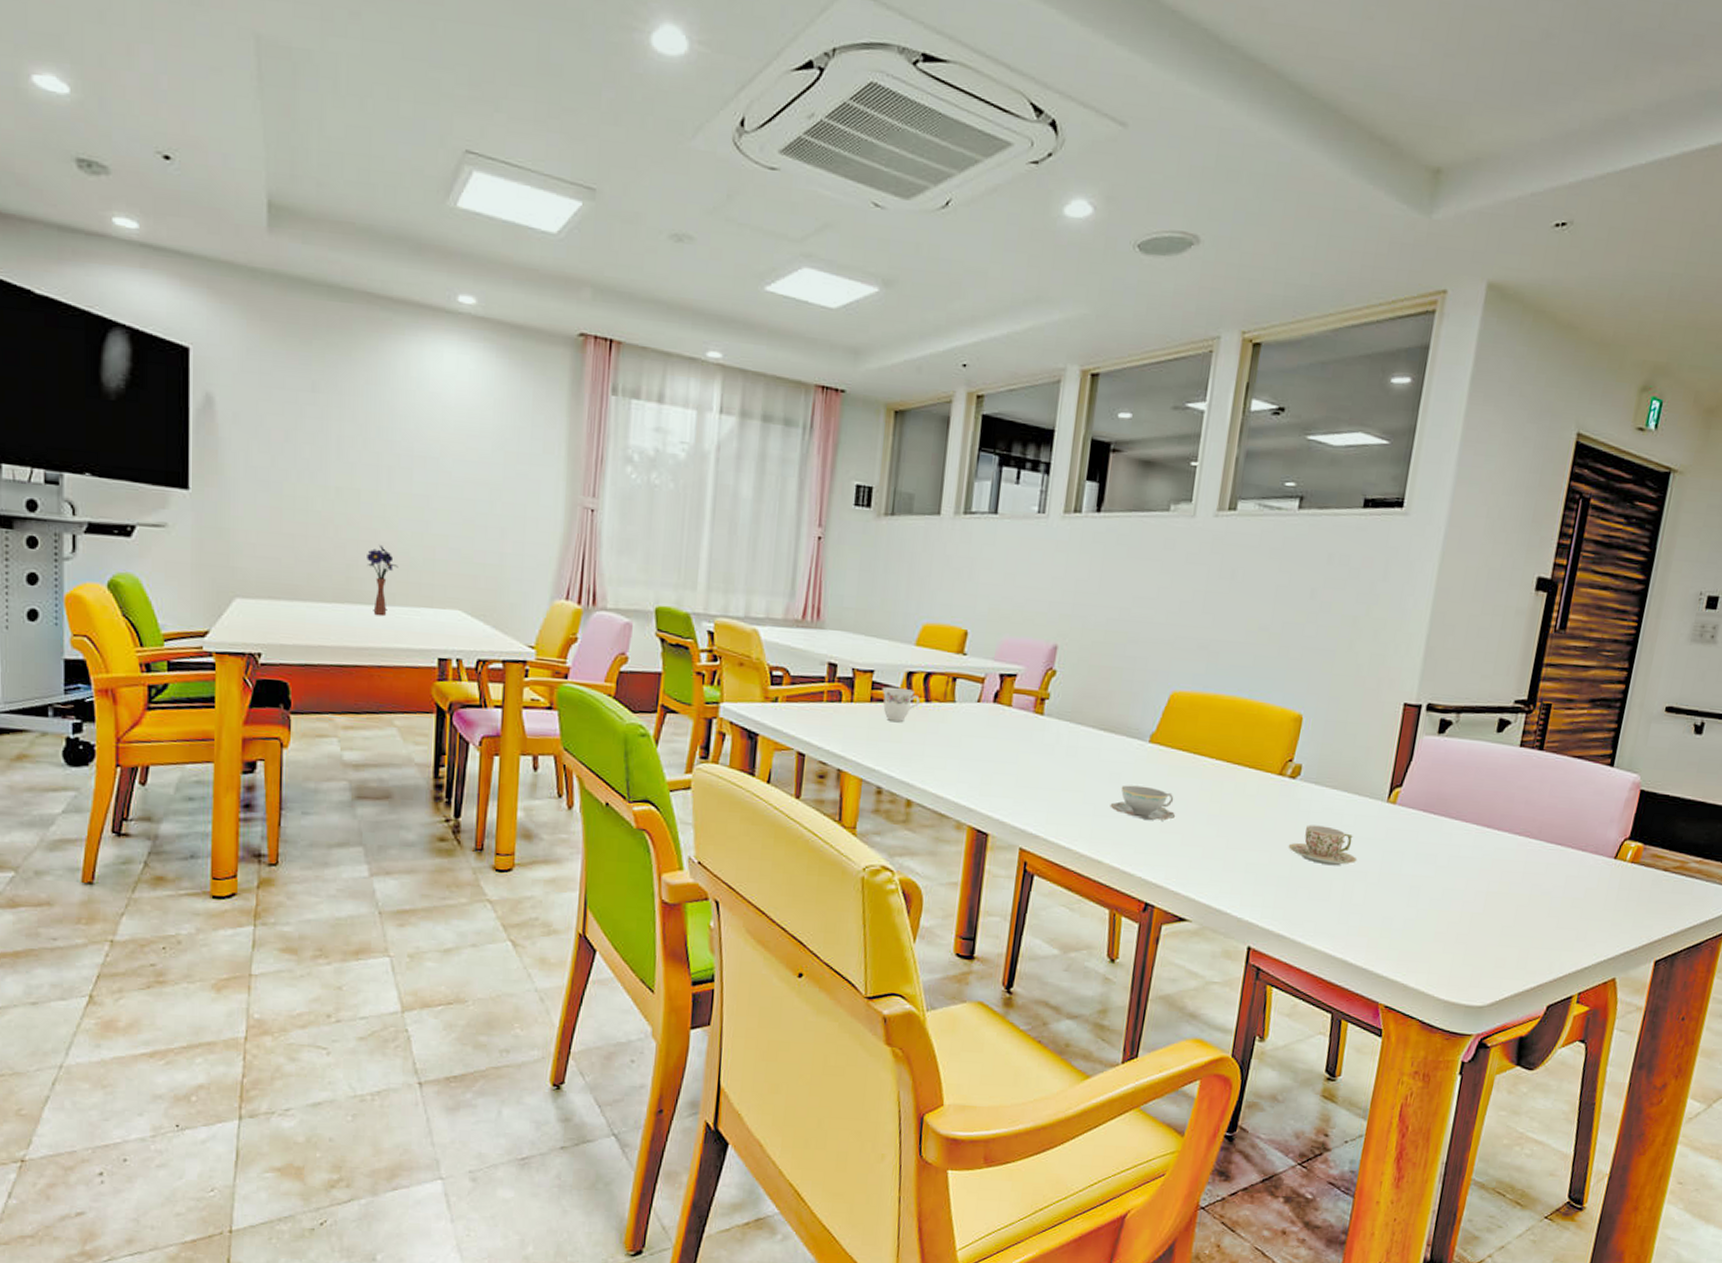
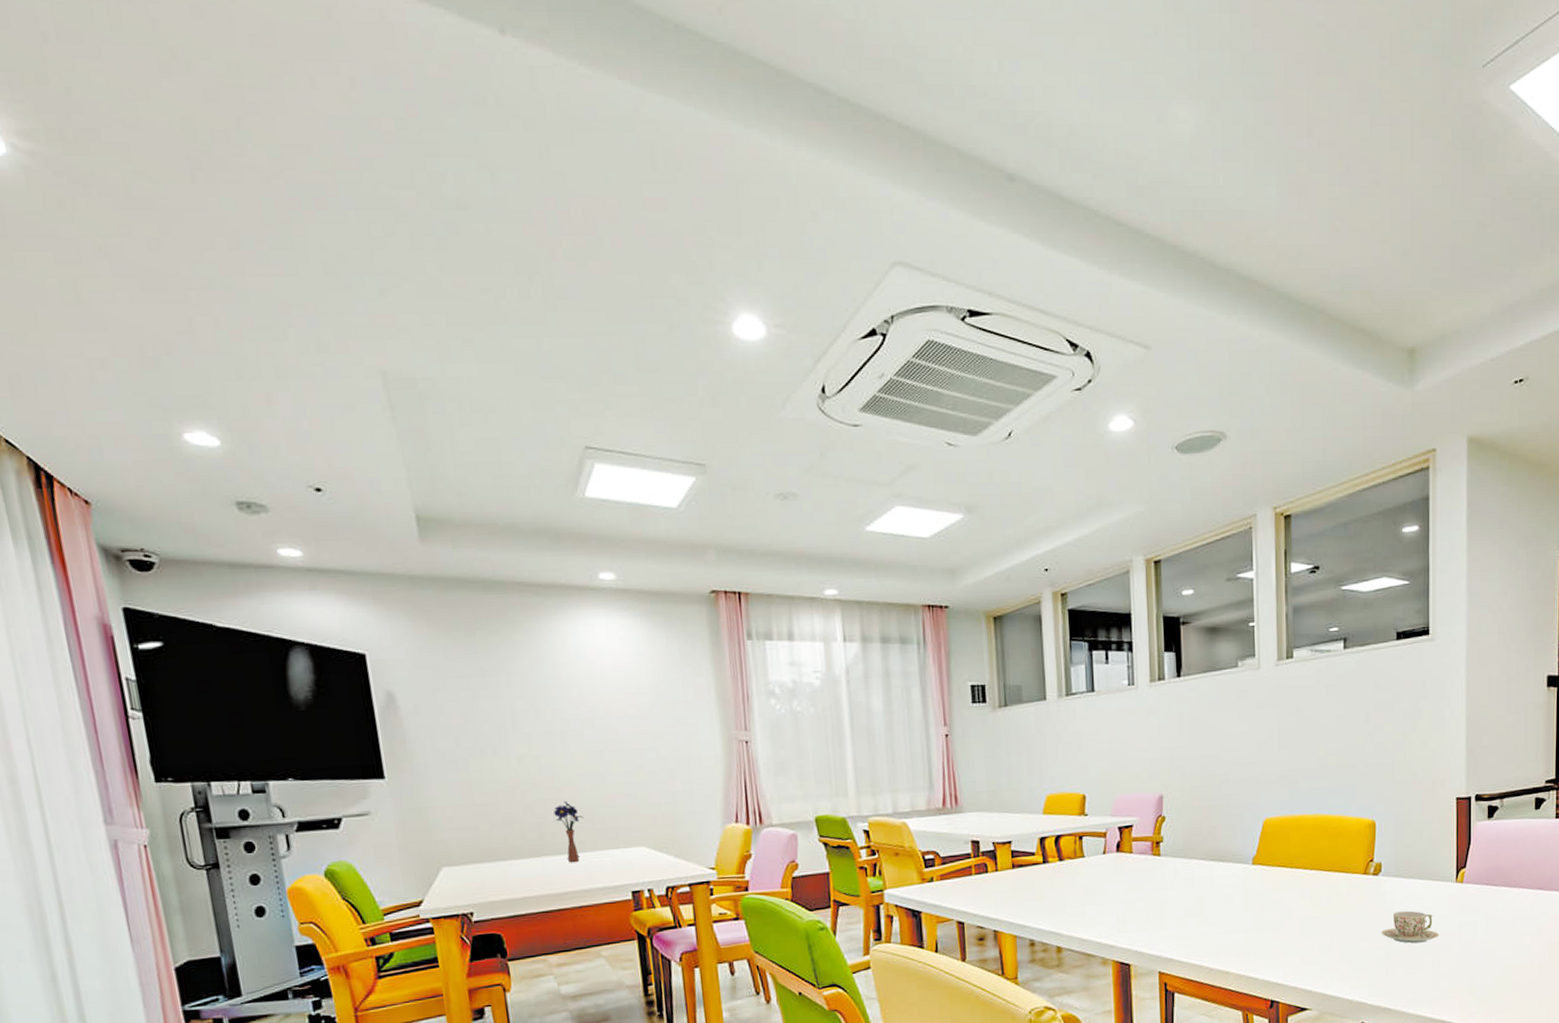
teacup: present [882,686,920,722] -> none [1020,852,1054,882]
teacup: present [1110,785,1176,821] -> none [1228,902,1285,931]

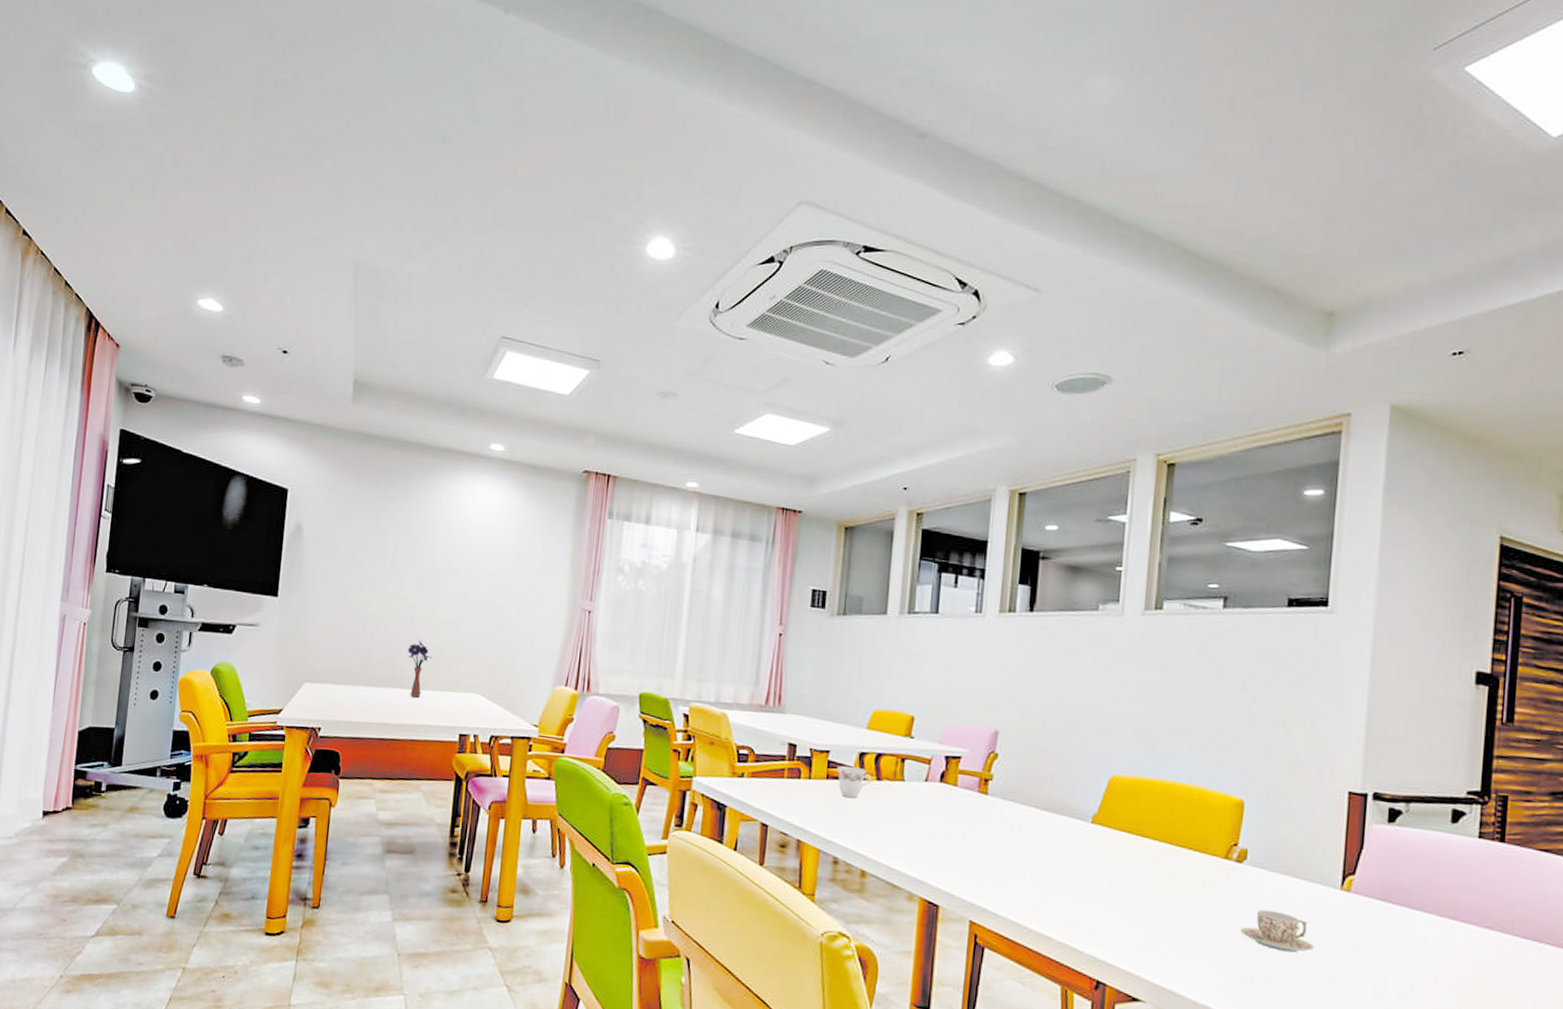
teacup: none [1020,852,1054,882] -> present [837,765,872,798]

